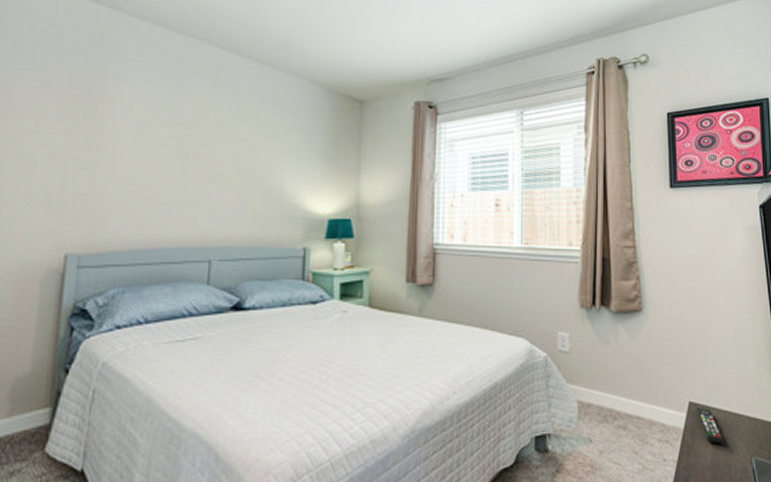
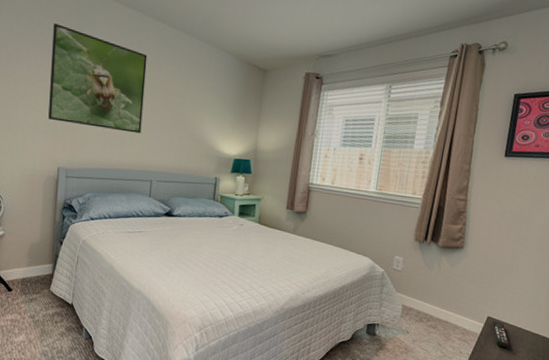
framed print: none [52,55,201,196] -> present [48,23,148,134]

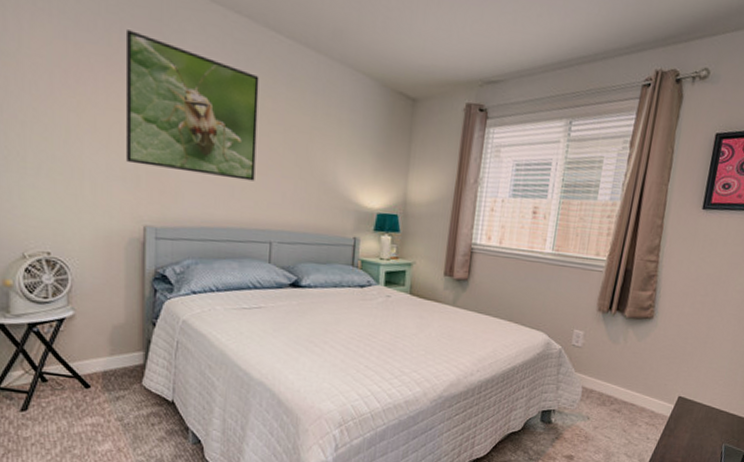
remote control: present [491,320,510,348] -> none [682,400,702,431]

